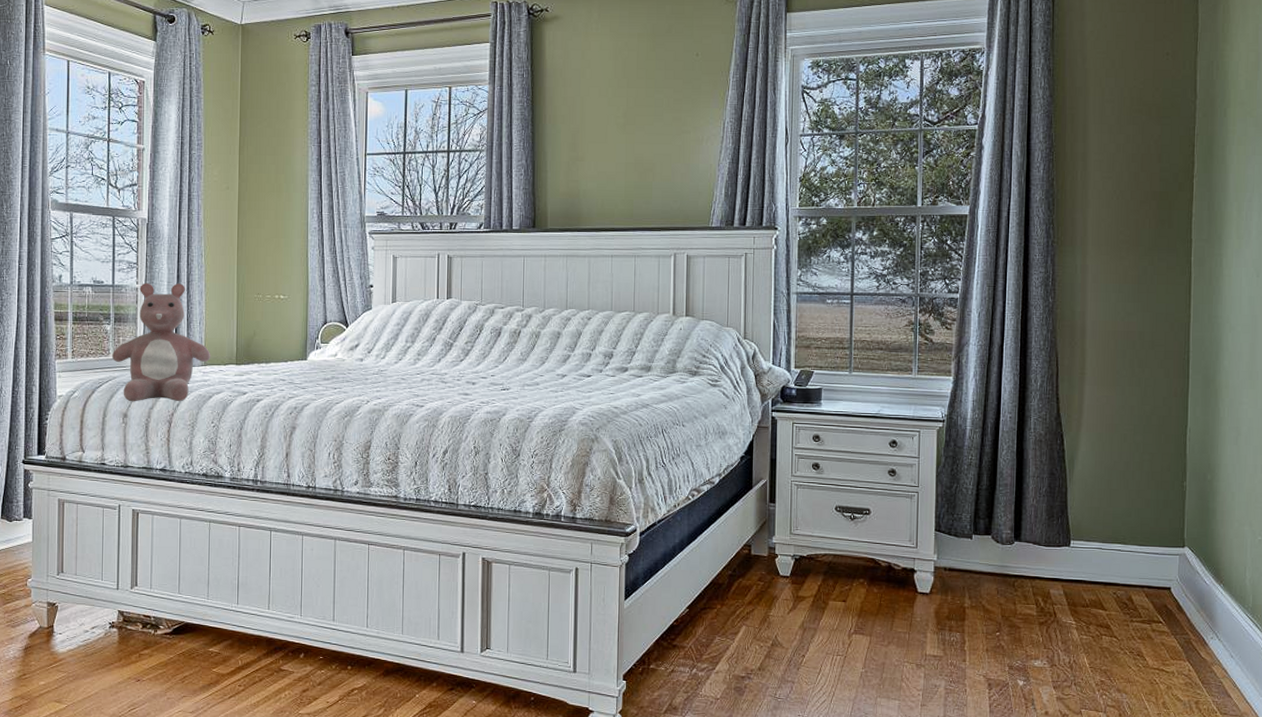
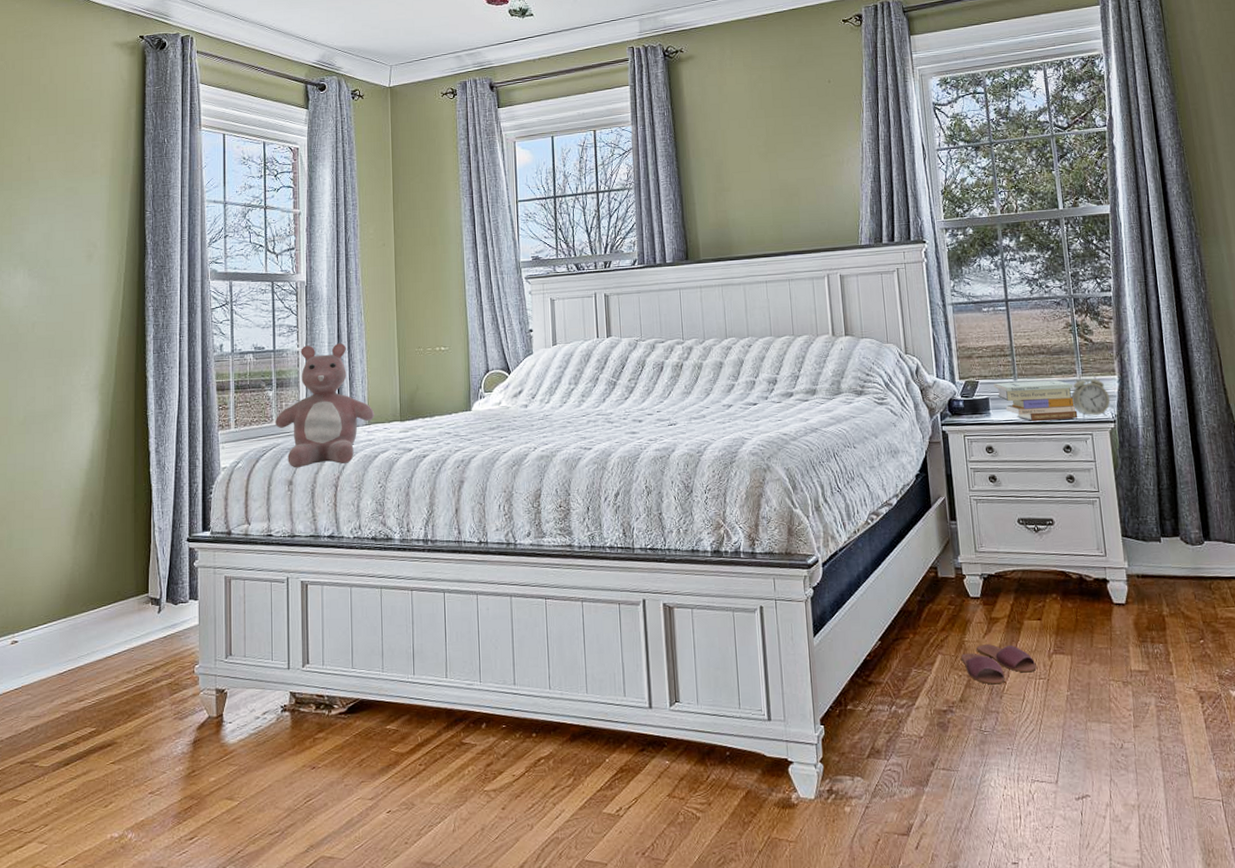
slippers: none [764,620,836,657] -> present [960,644,1037,685]
books: none [828,374,908,415] -> present [994,380,1078,421]
alarm clock: none [904,371,942,415] -> present [1071,372,1111,417]

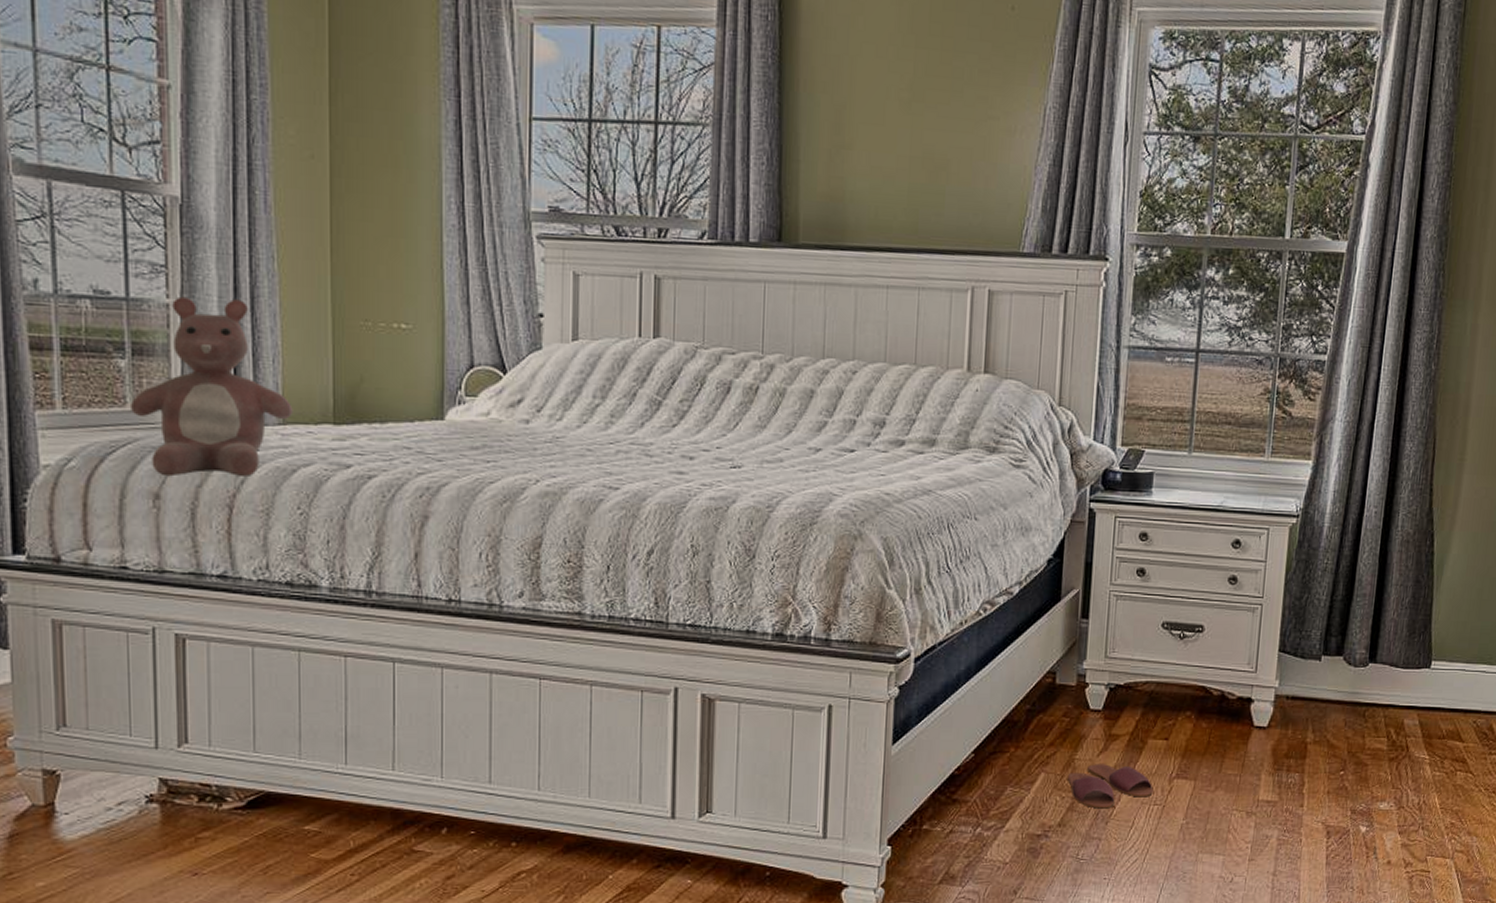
books: present [994,380,1078,421] -> none [1162,454,1259,508]
alarm clock: present [1071,372,1111,417] -> none [1253,453,1299,508]

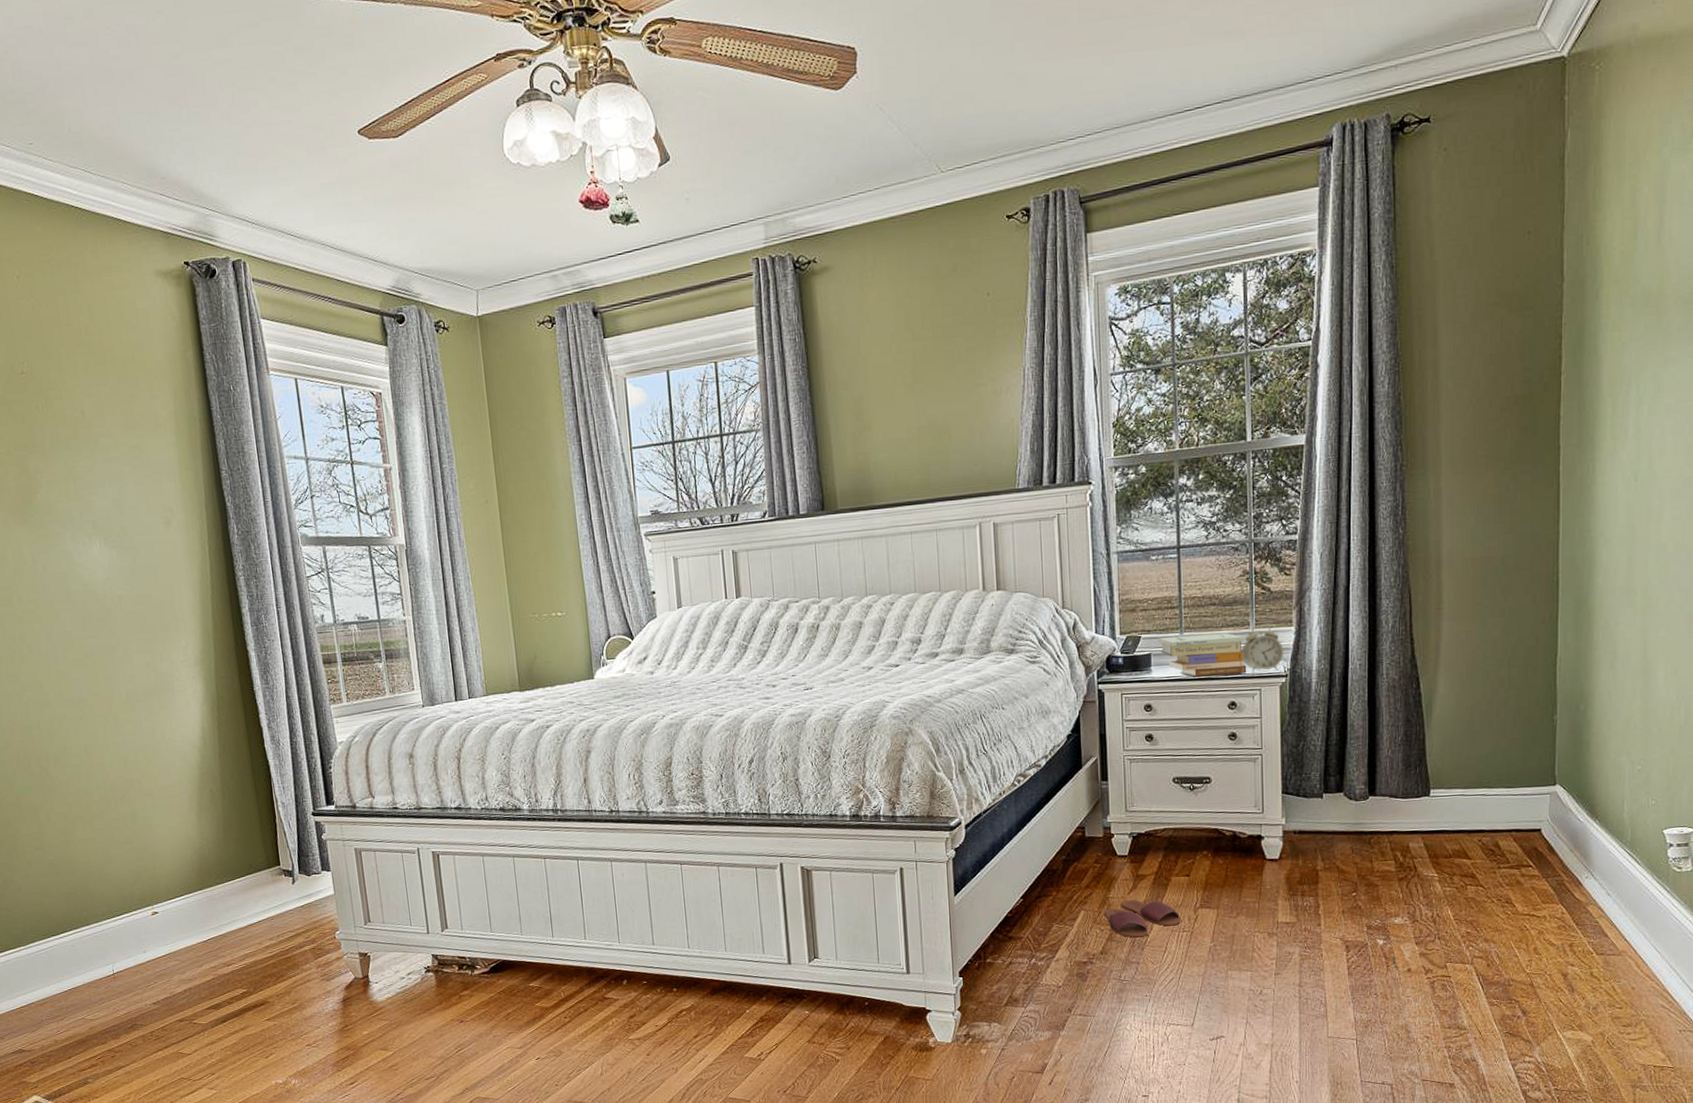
stuffed animal: present [131,296,293,478] -> none [388,610,493,742]
books: none [1162,454,1259,508] -> present [1157,633,1247,677]
alarm clock: none [1253,453,1299,508] -> present [1241,624,1284,672]

